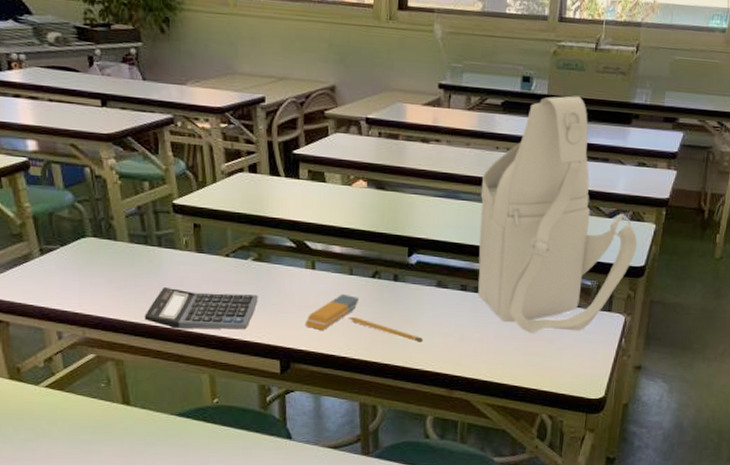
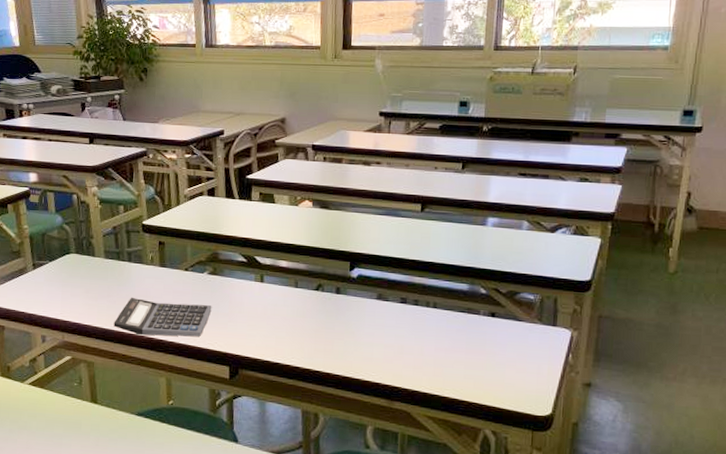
eraser: present [305,293,360,330] -> none [253,305,304,339]
pencil: present [347,316,423,342] -> none [292,326,364,353]
shoulder bag: present [478,96,638,334] -> none [418,117,582,347]

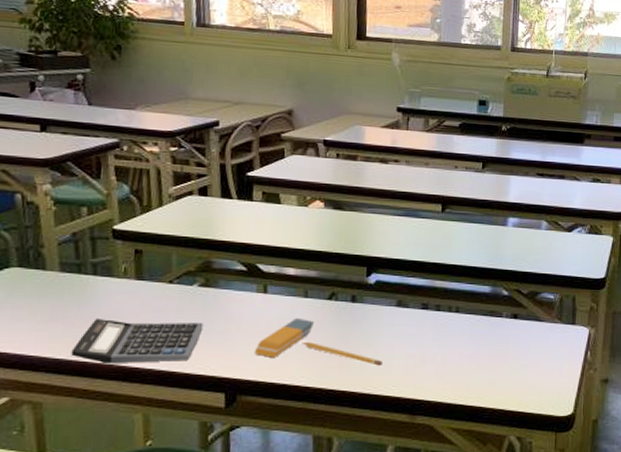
eraser: none [253,305,304,339] -> present [254,317,315,357]
pencil: none [292,326,364,353] -> present [301,341,383,366]

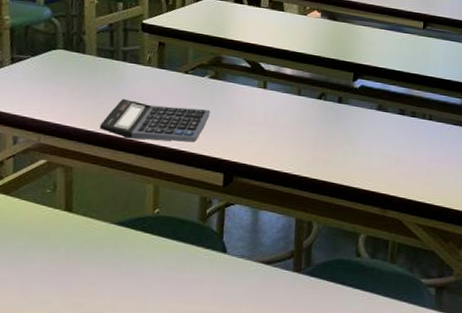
eraser: present [254,317,315,357] -> none [251,112,305,146]
pencil: present [301,341,383,366] -> none [292,134,361,162]

